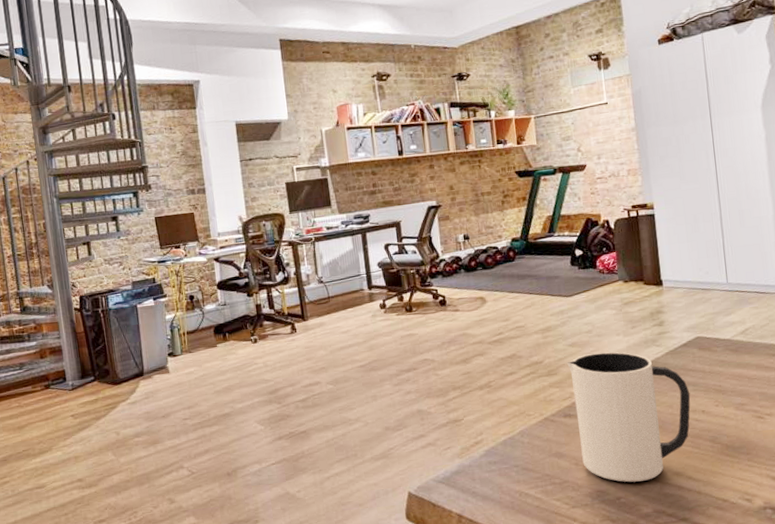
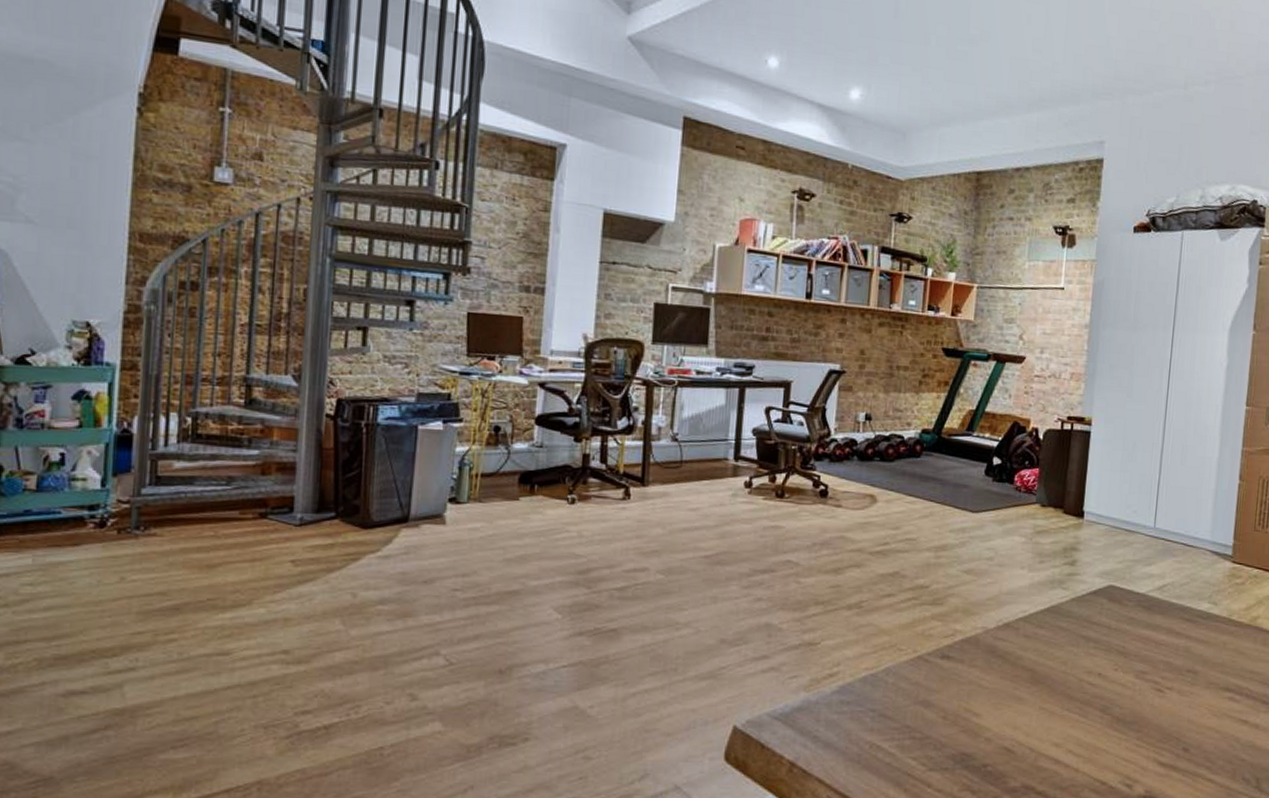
mug: present [567,352,691,482] -> none [952,586,1089,748]

